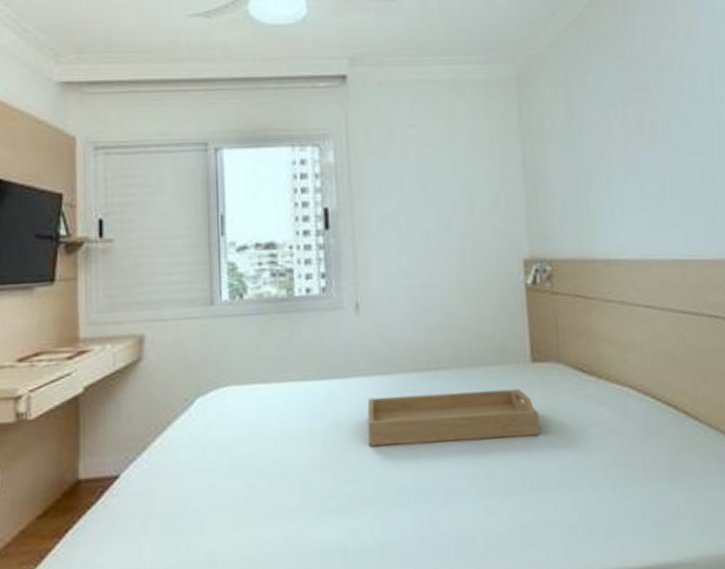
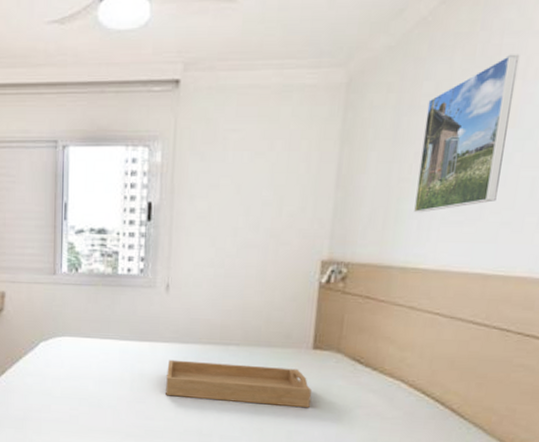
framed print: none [594,52,674,202] -> present [414,54,520,213]

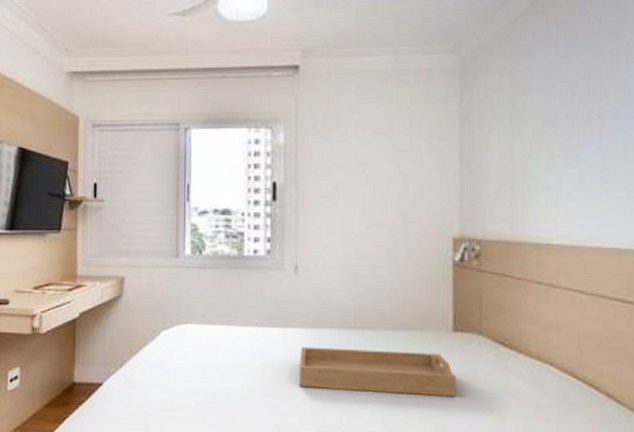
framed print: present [414,54,520,213] -> none [540,40,620,189]

